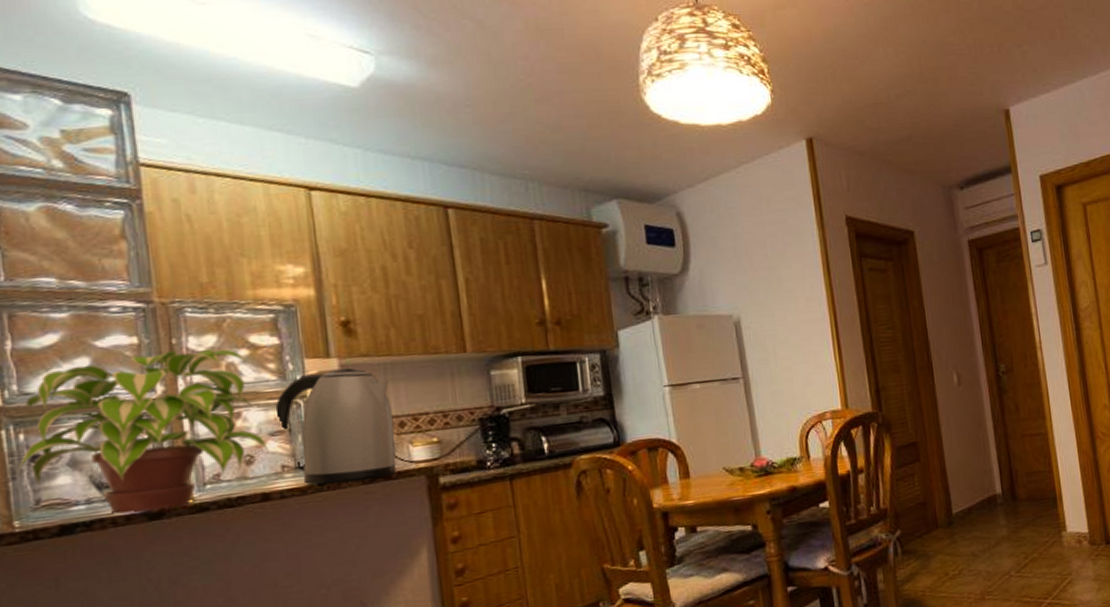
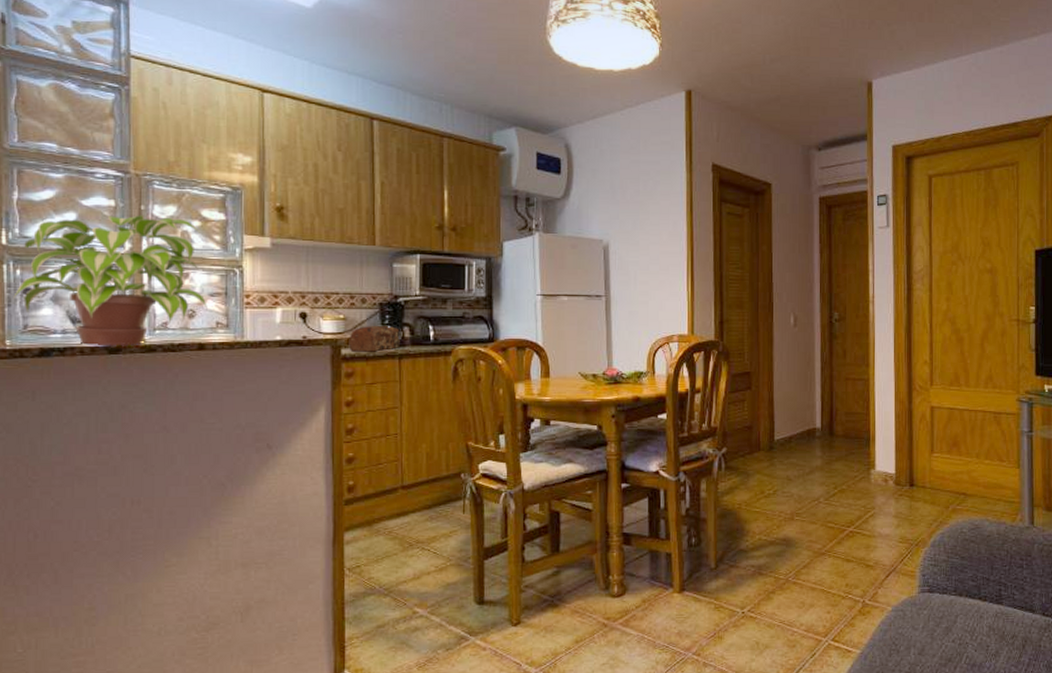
kettle: present [274,368,397,486] -> none [215,246,310,344]
bread loaf: none [447,443,509,480] -> present [349,325,400,353]

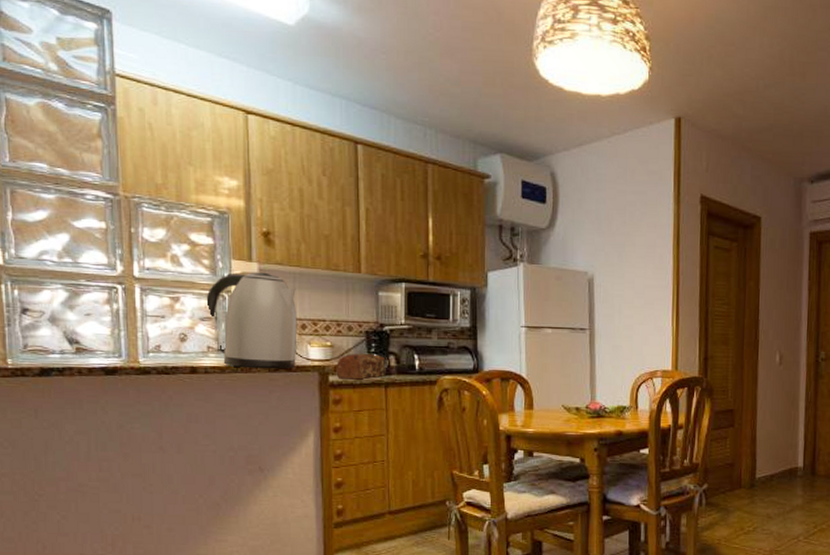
plant: present [13,215,207,347] -> none [12,237,198,368]
kettle: none [215,246,310,344] -> present [205,272,297,370]

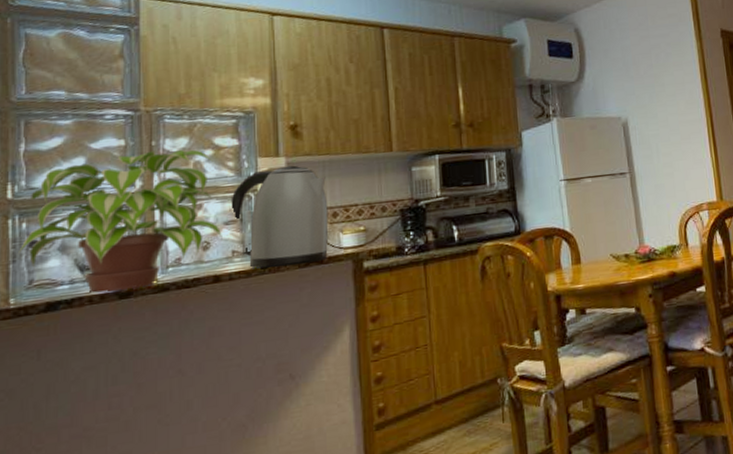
plant: none [12,237,198,368] -> present [19,149,222,293]
bread loaf: present [336,353,386,381] -> none [371,231,424,265]

